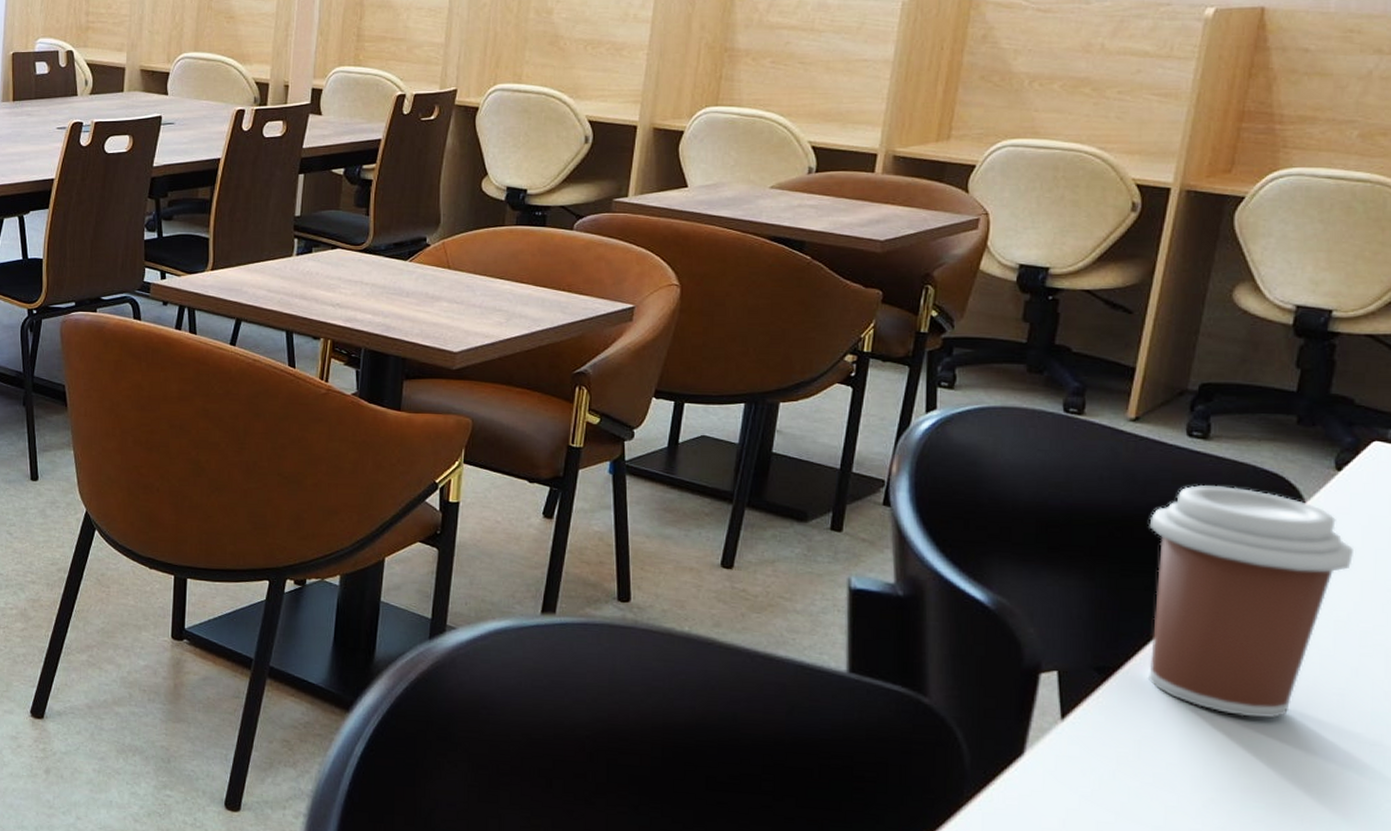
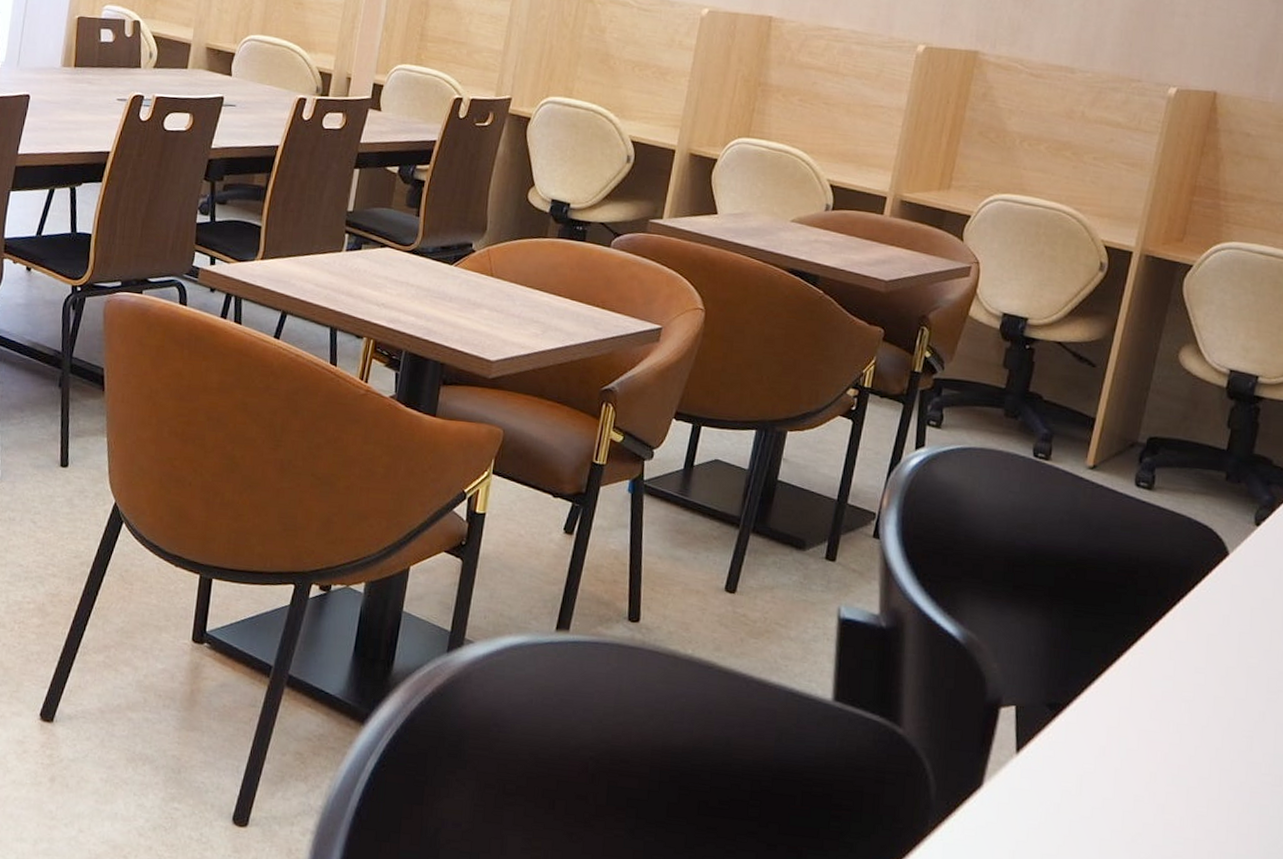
coffee cup: present [1149,485,1353,718] -> none [1092,533,1266,757]

